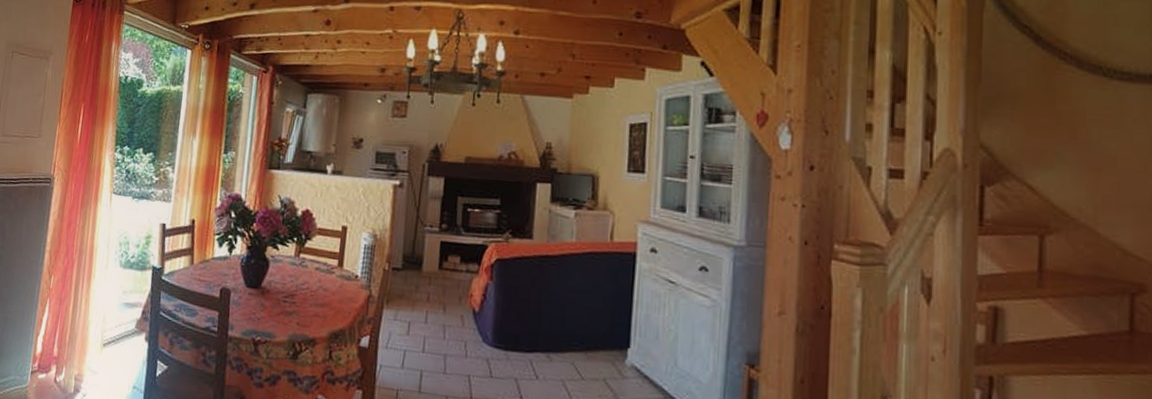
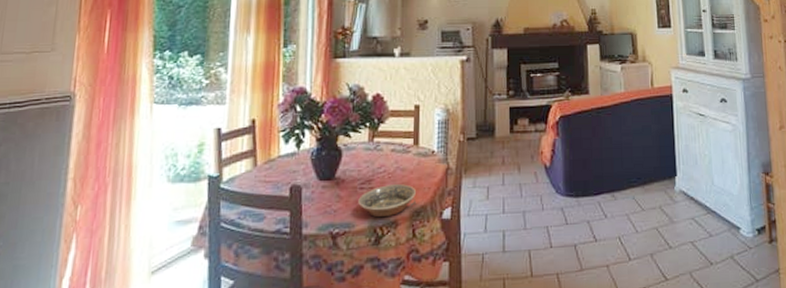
bowl: none [280,302,337,334] -> present [358,184,417,218]

